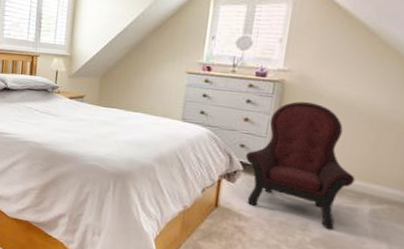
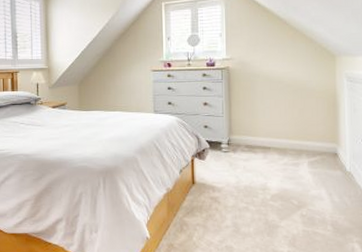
armchair: present [246,101,356,230] -> none [210,82,294,185]

